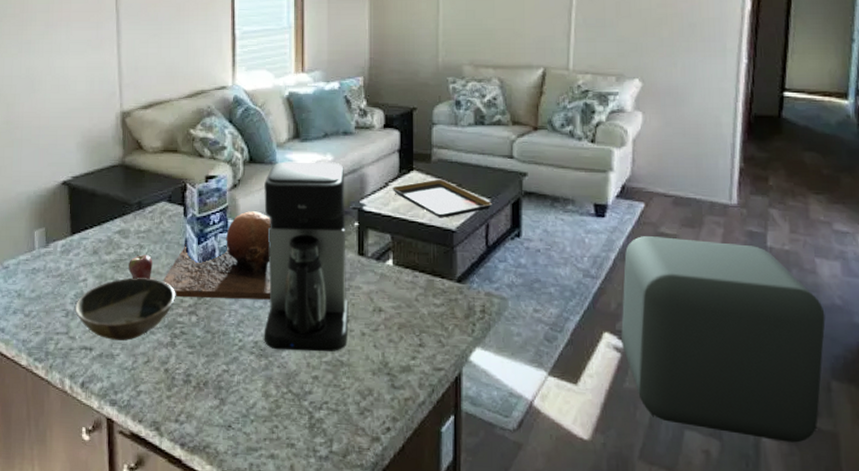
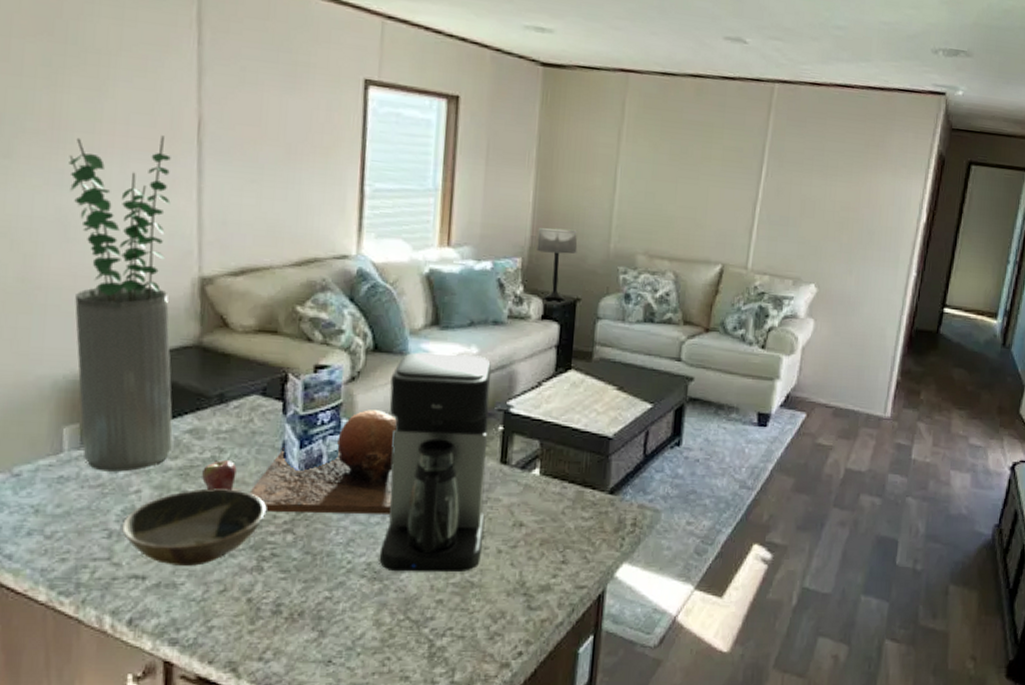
vase: none [34,8,108,265] -> present [69,135,174,472]
table lamp: none [375,49,410,111] -> present [537,227,578,301]
decorative tray: present [392,179,492,218] -> none [546,380,654,424]
cube: present [621,236,826,443] -> none [769,447,952,643]

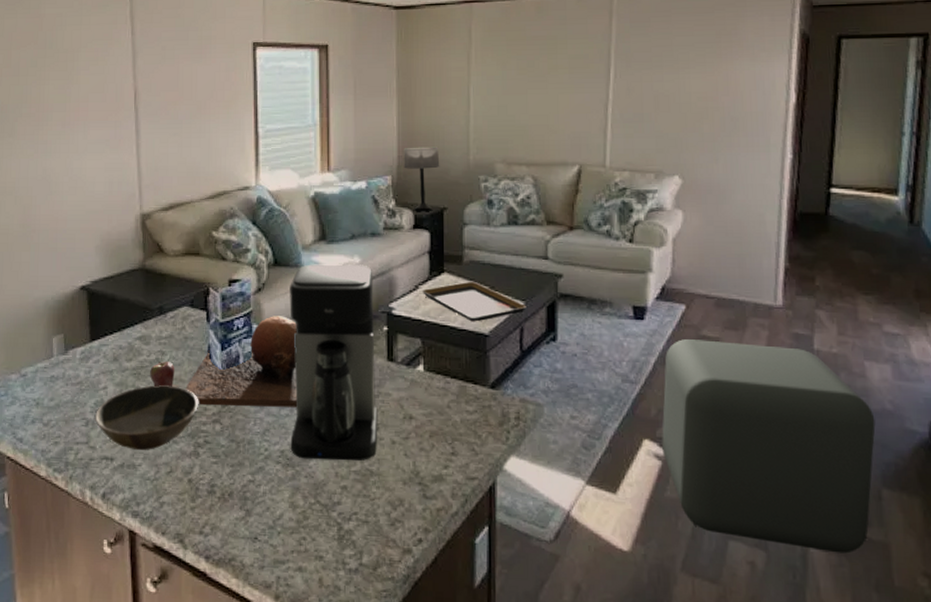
vase: present [69,135,174,472] -> none [50,107,128,372]
decorative tray: none [546,380,654,424] -> present [423,281,526,322]
cube: none [769,447,952,643] -> present [662,339,876,554]

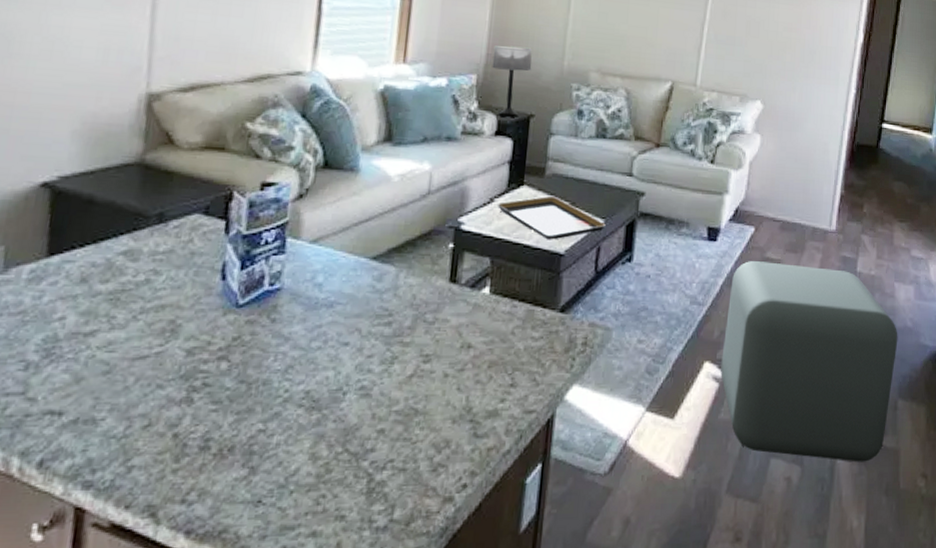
bowl: present [94,385,198,450] -> none [39,314,200,399]
fruit: present [150,351,175,387] -> none [133,269,172,316]
chopping board: present [185,316,298,407] -> none [183,228,344,339]
coffee maker: present [290,264,378,461] -> none [319,168,444,400]

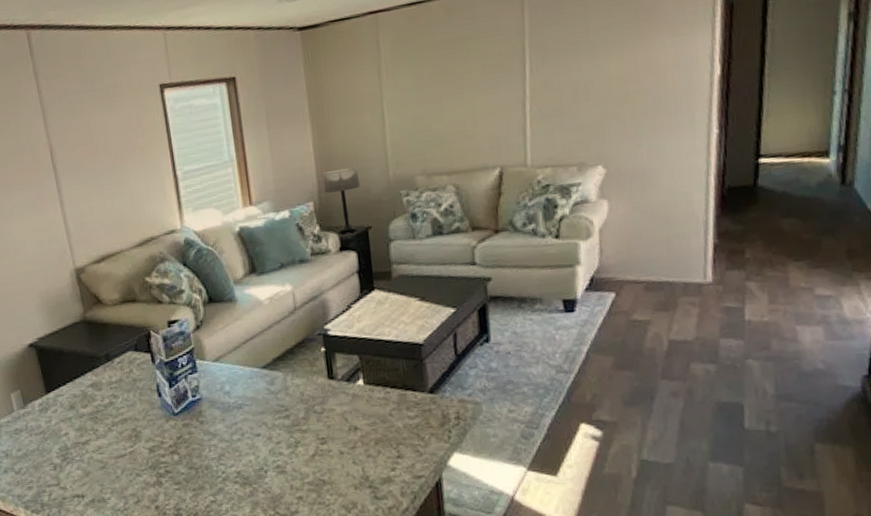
decorative tray: present [498,195,606,240] -> none [355,294,458,334]
cube: present [721,261,898,462] -> none [597,321,808,506]

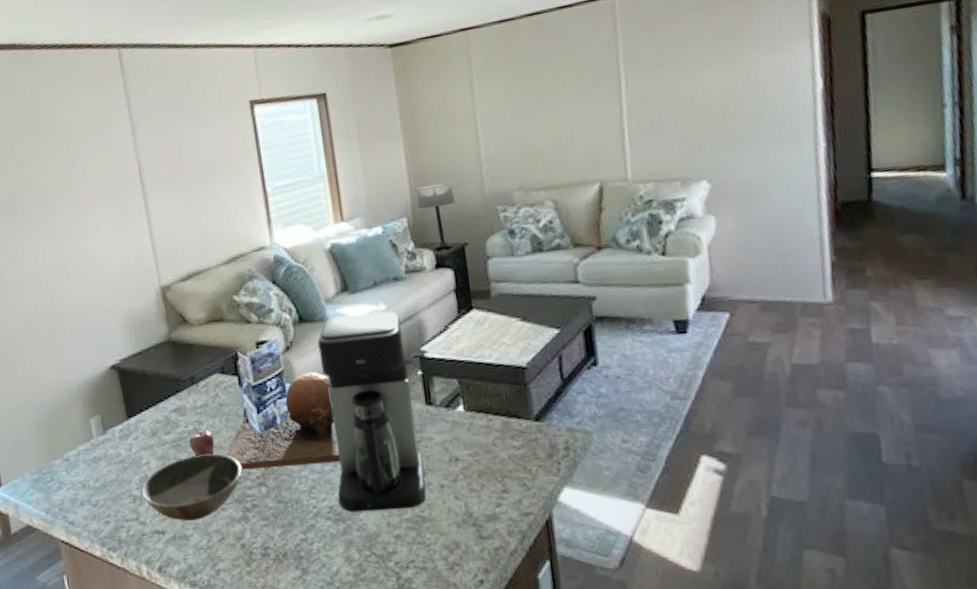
bowl: none [61,425,155,486] -> present [141,453,242,521]
fruit: none [105,394,130,428] -> present [189,420,215,456]
chopping board: none [141,349,248,440] -> present [226,372,341,470]
coffee maker: none [226,291,327,477] -> present [317,311,427,513]

